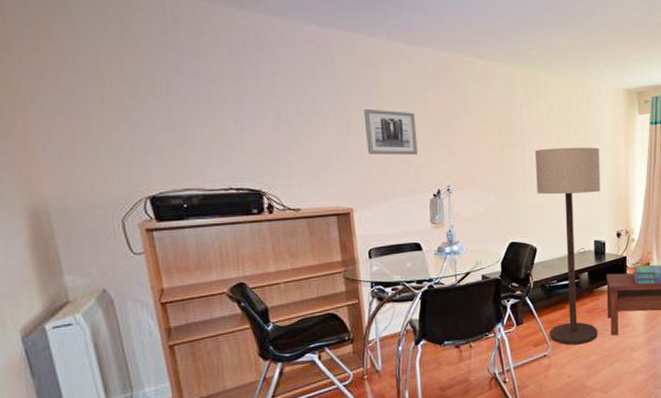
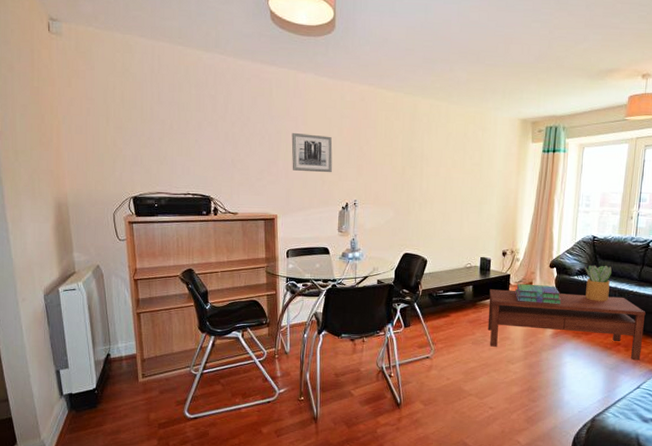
floor lamp: present [535,147,601,345] -> none [431,170,492,351]

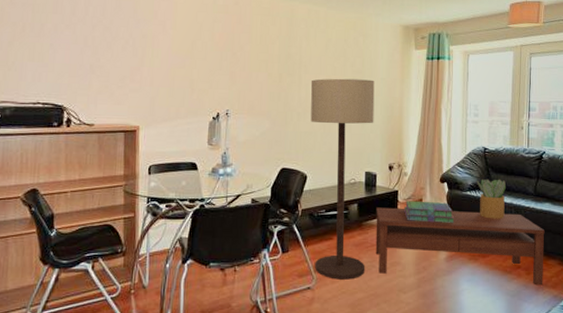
wall art: present [291,132,333,173] -> none [157,37,203,81]
floor lamp: none [431,170,492,351] -> present [311,78,375,280]

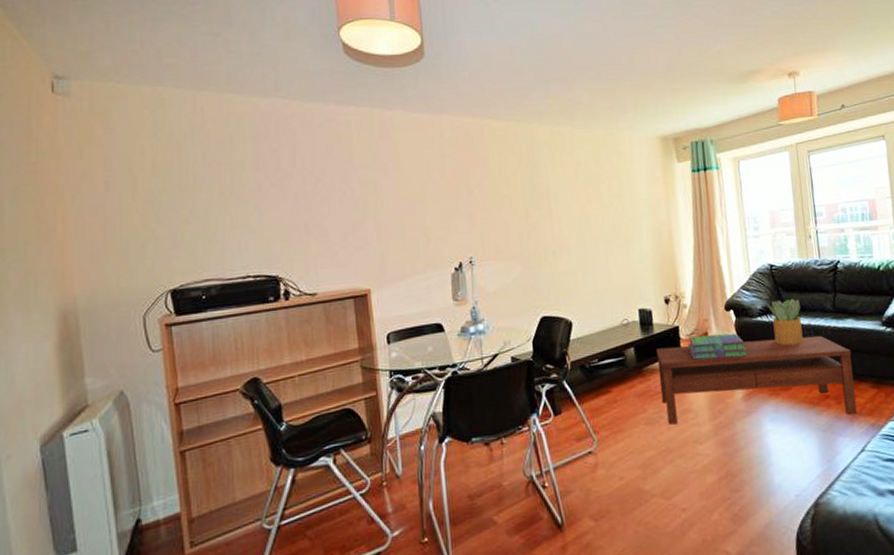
floor lamp: present [311,78,375,280] -> none [564,203,653,439]

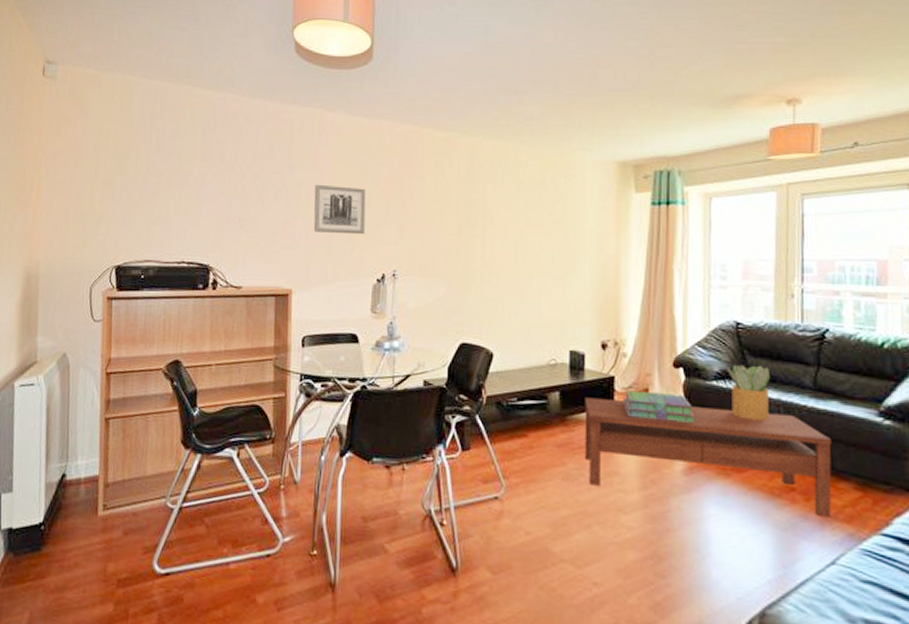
wall art: none [381,182,437,230] -> present [313,184,366,235]

